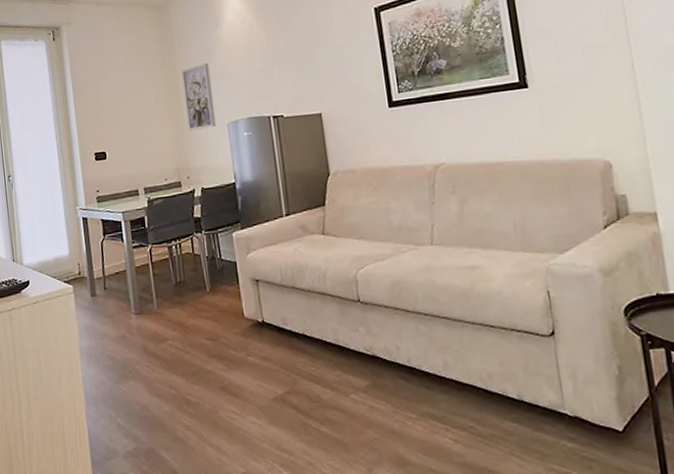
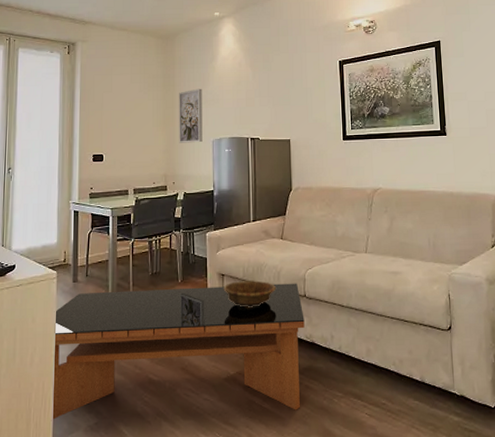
coffee table: none [78,286,366,446] -> present [51,283,305,421]
decorative bowl: none [259,285,322,317] -> present [223,280,276,308]

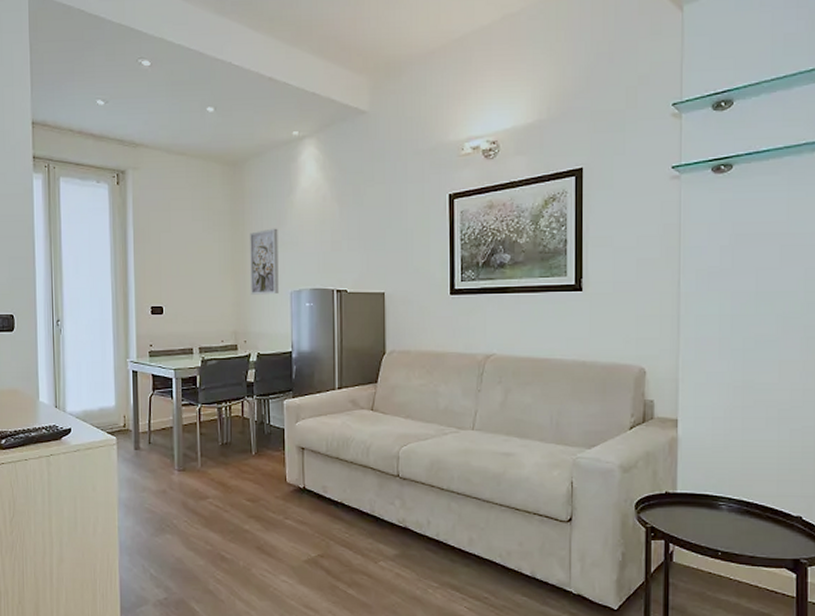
coffee table: present [51,283,305,421] -> none [118,461,397,599]
decorative bowl: present [223,280,276,308] -> none [303,456,364,486]

